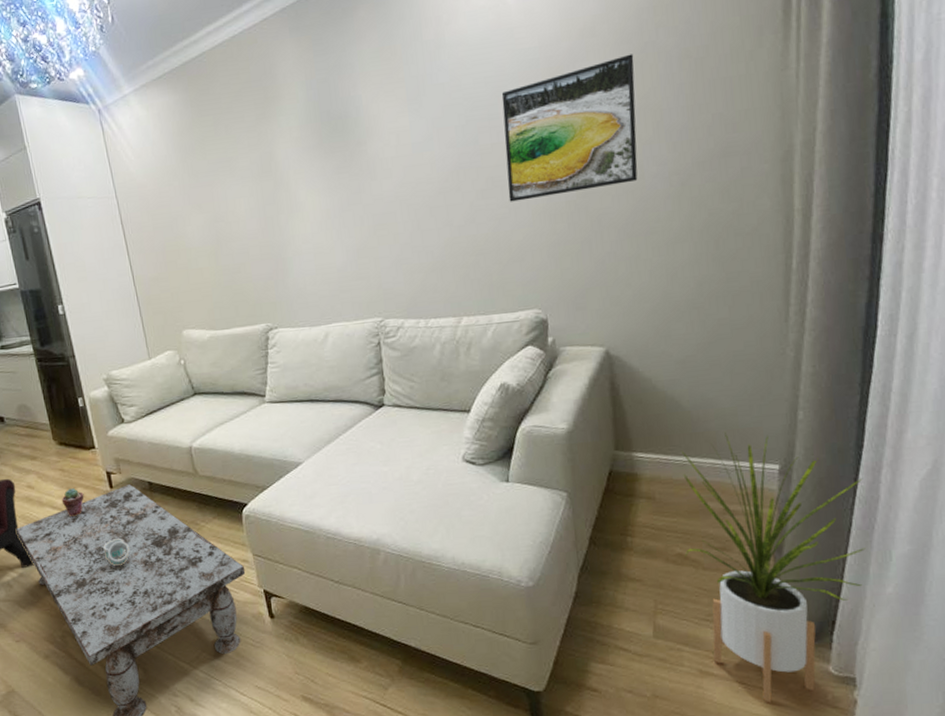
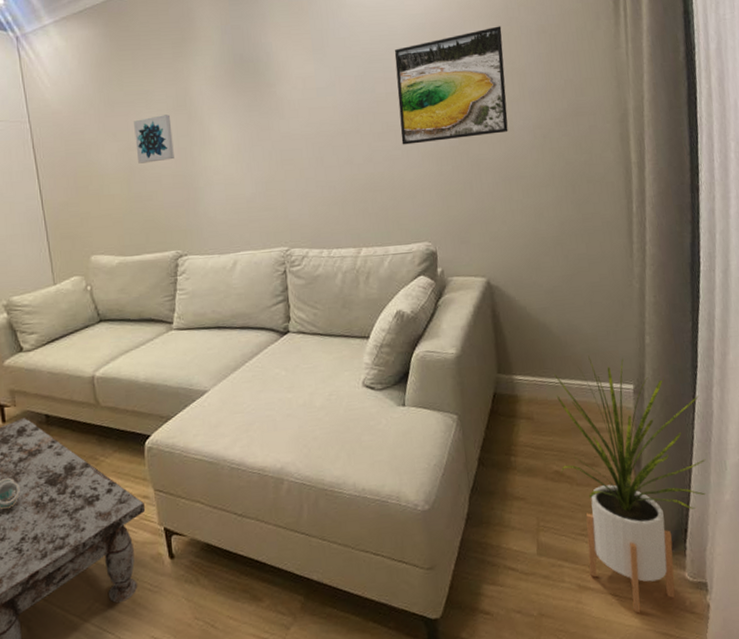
wall art: none [218,182,261,235] -> present [134,114,174,164]

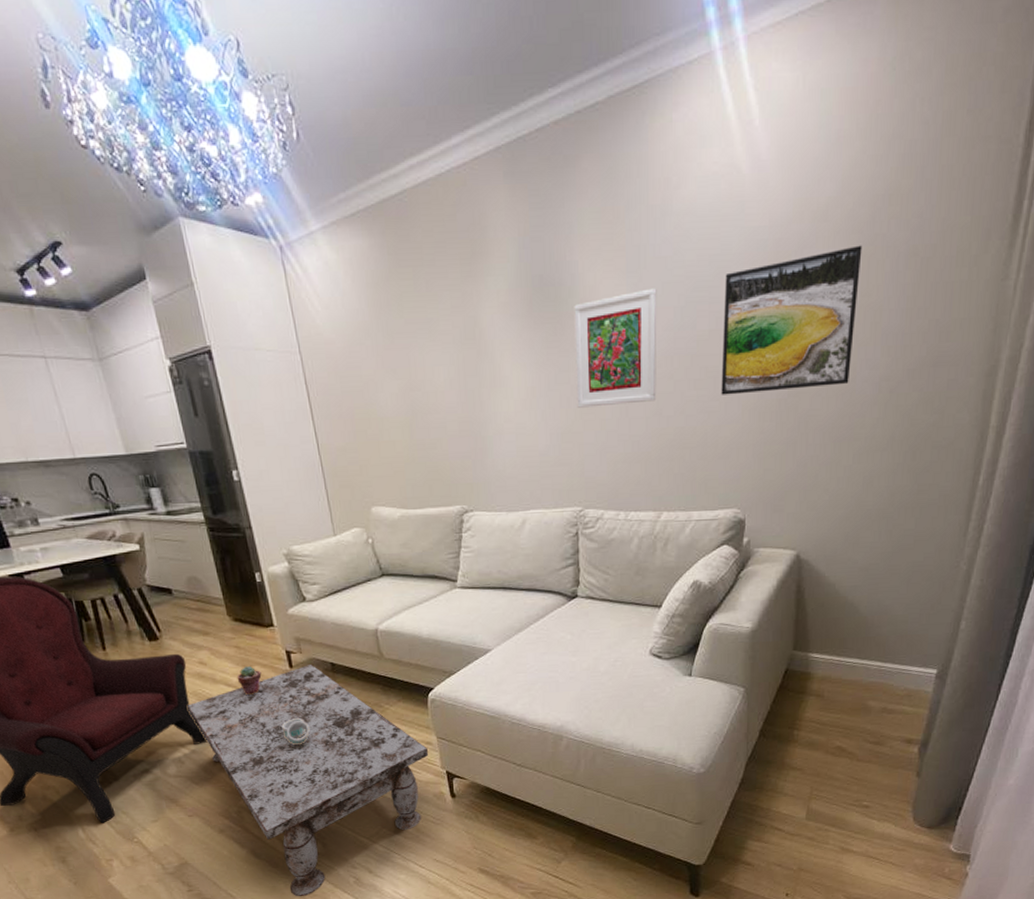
wall art: present [134,114,174,164] -> none [416,349,461,406]
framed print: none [270,62,347,160] -> present [574,288,657,408]
house plant: present [554,356,706,614] -> none [842,638,1006,875]

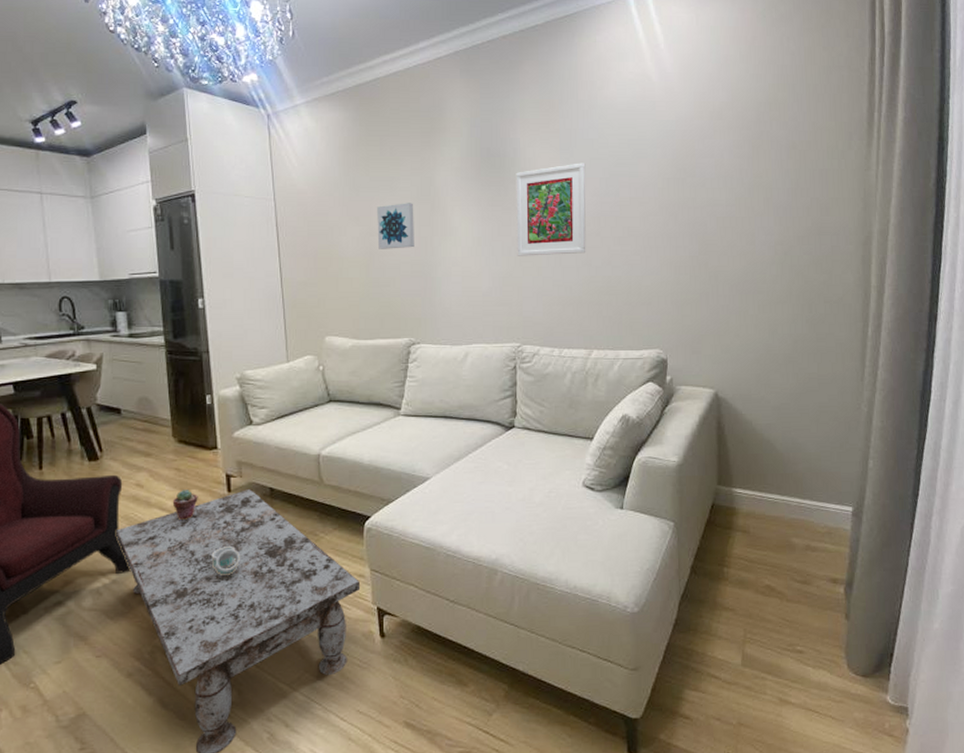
wall art: none [416,349,461,406] -> present [377,203,414,249]
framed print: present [721,245,863,395] -> none [641,139,752,251]

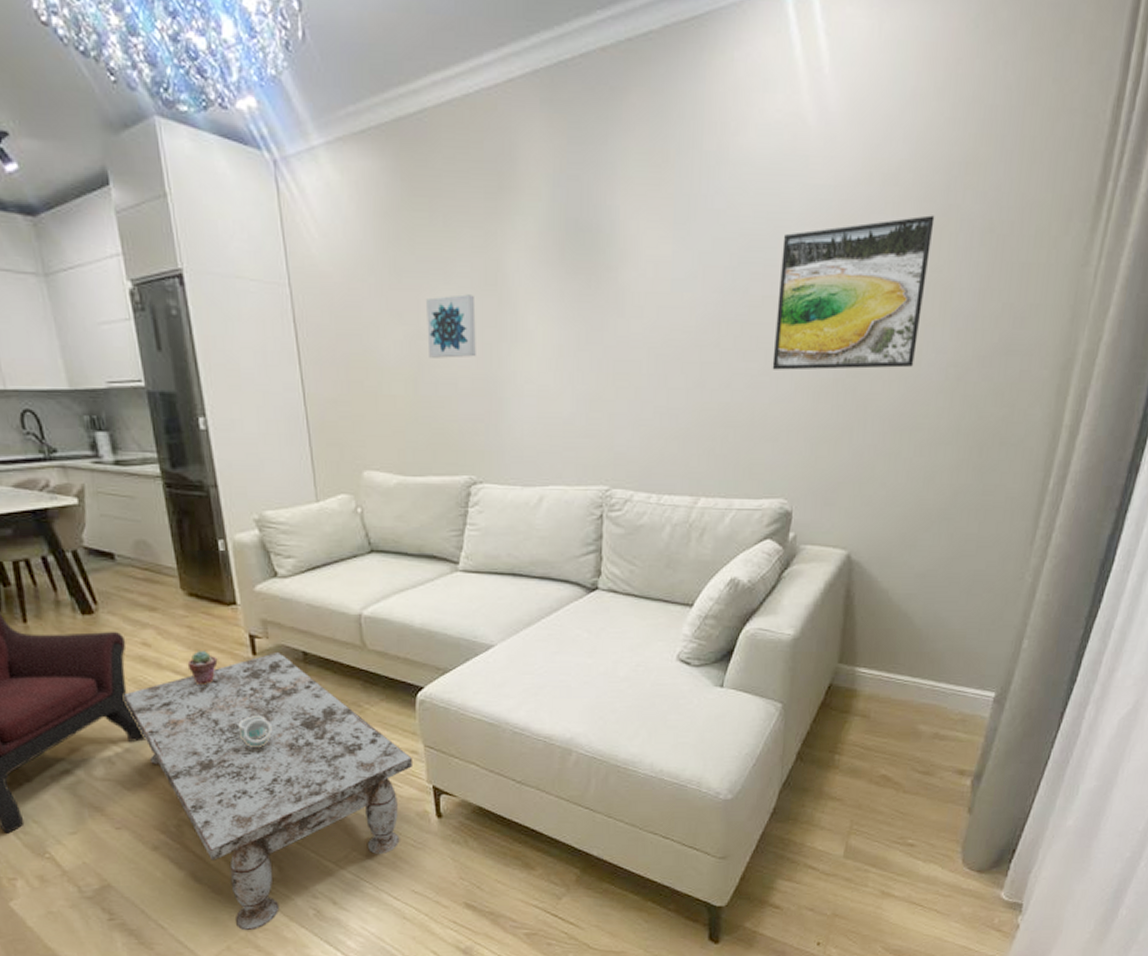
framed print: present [516,163,586,256] -> none [609,244,707,373]
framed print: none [641,139,752,251] -> present [772,215,935,370]

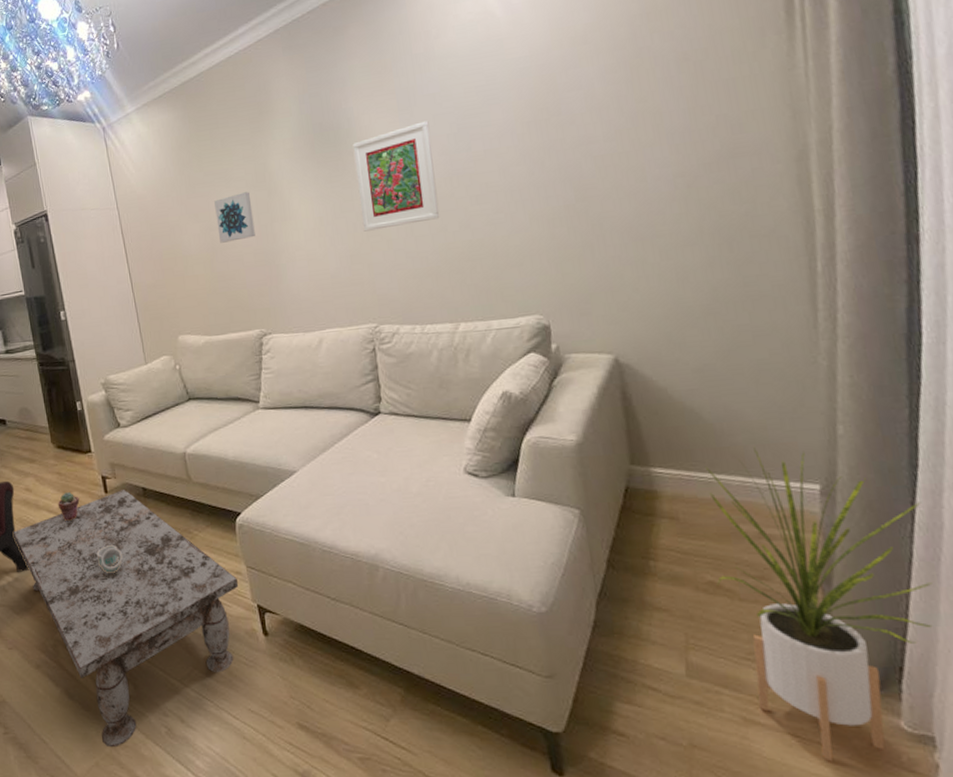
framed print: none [609,244,707,373] -> present [352,121,440,232]
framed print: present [772,215,935,370] -> none [493,59,640,207]
house plant: none [888,655,1069,925] -> present [706,448,933,762]

